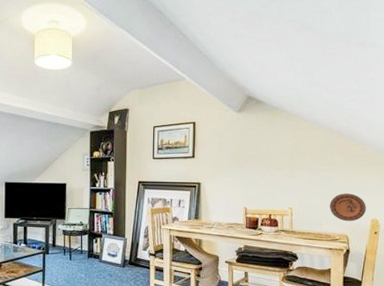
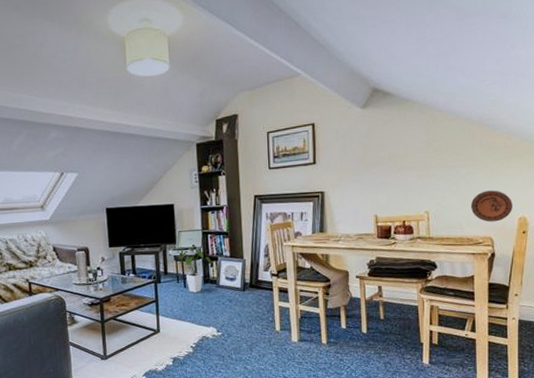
house plant: none [65,224,96,266] -> present [178,247,211,293]

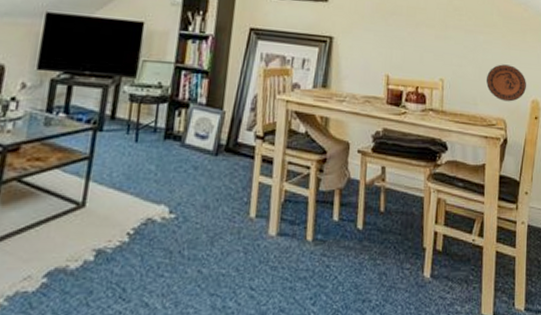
house plant: present [178,247,211,293] -> none [132,85,180,152]

